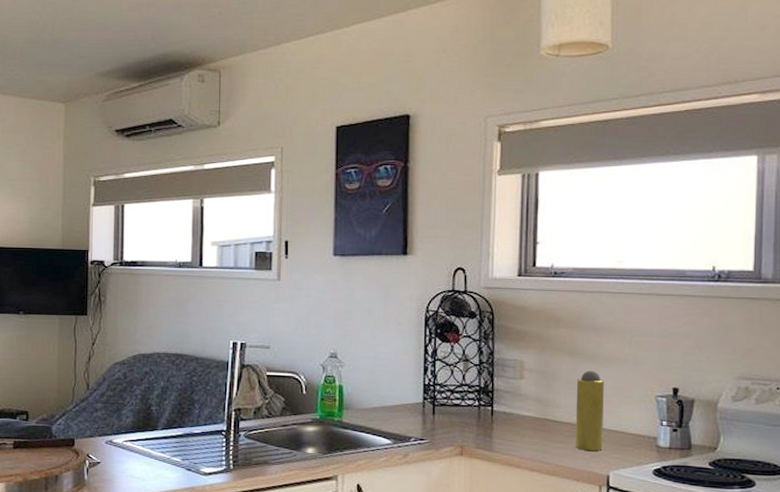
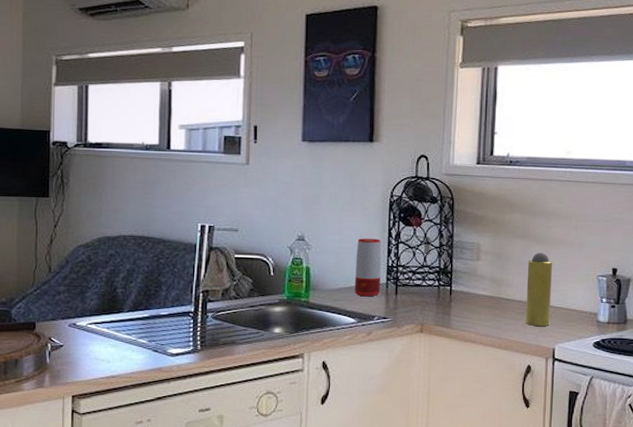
speaker: none [390,355,417,417] -> present [355,238,381,297]

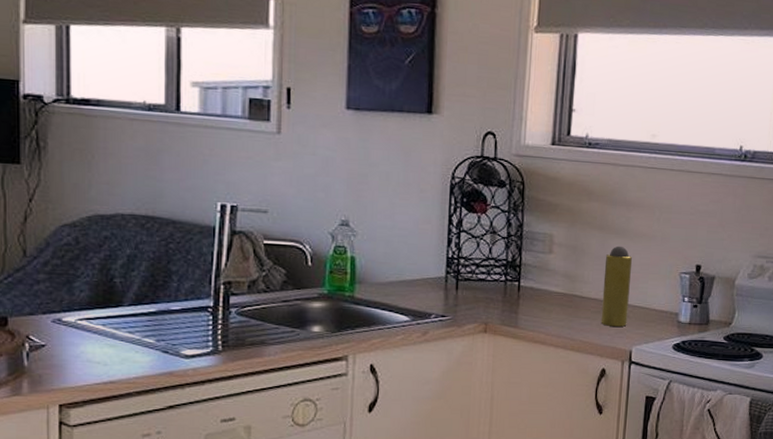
speaker: present [355,238,381,297] -> none [408,225,440,292]

